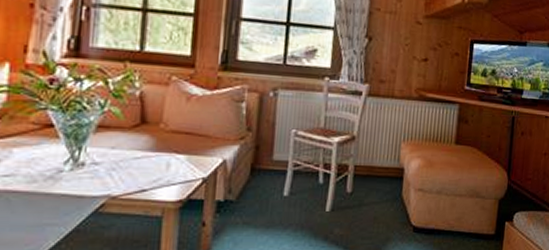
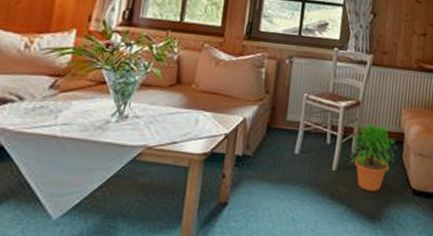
potted plant: none [345,160,397,231] -> present [350,124,397,191]

